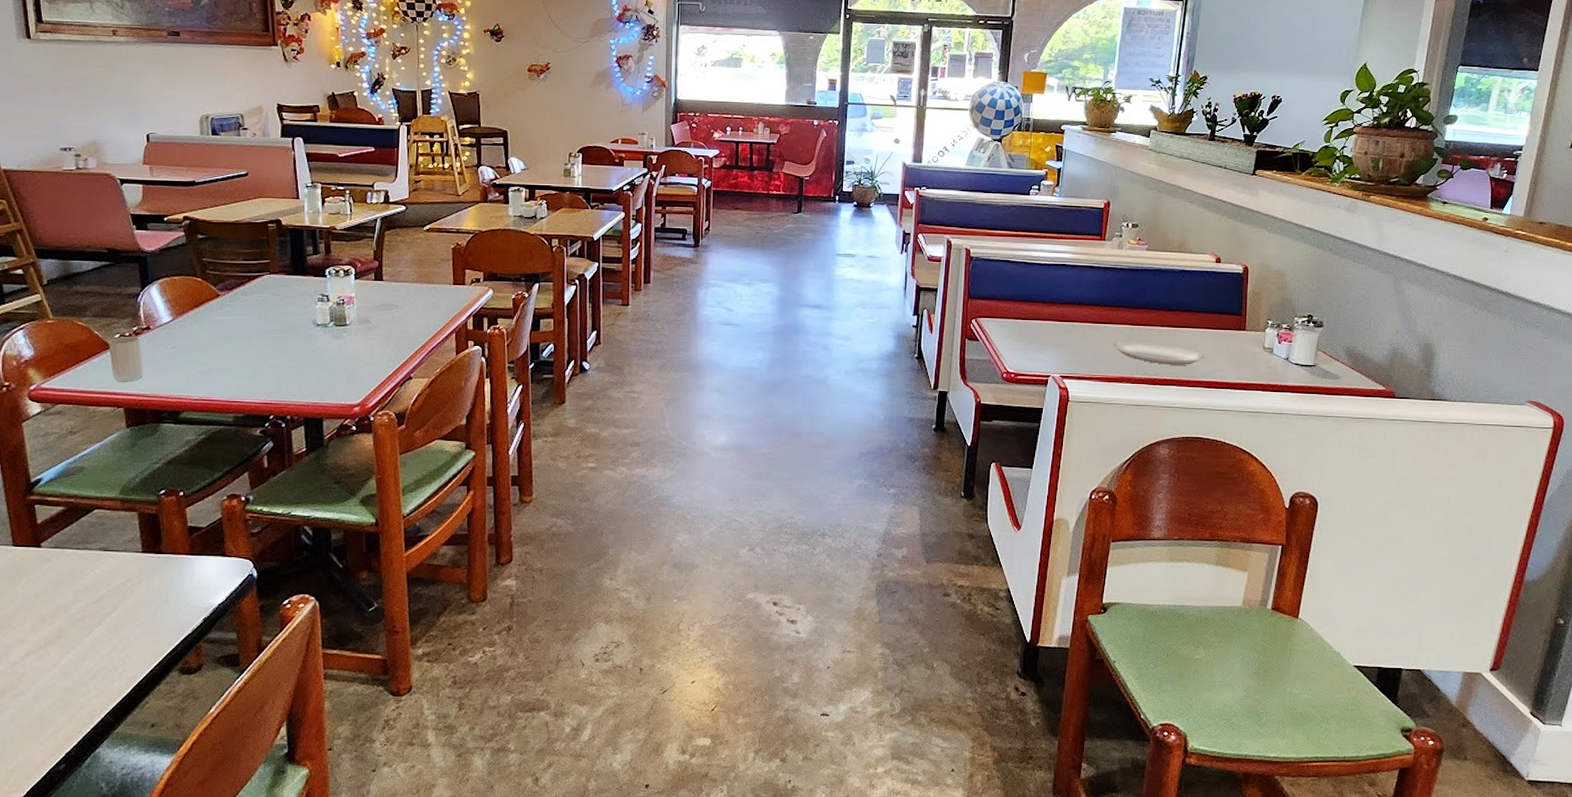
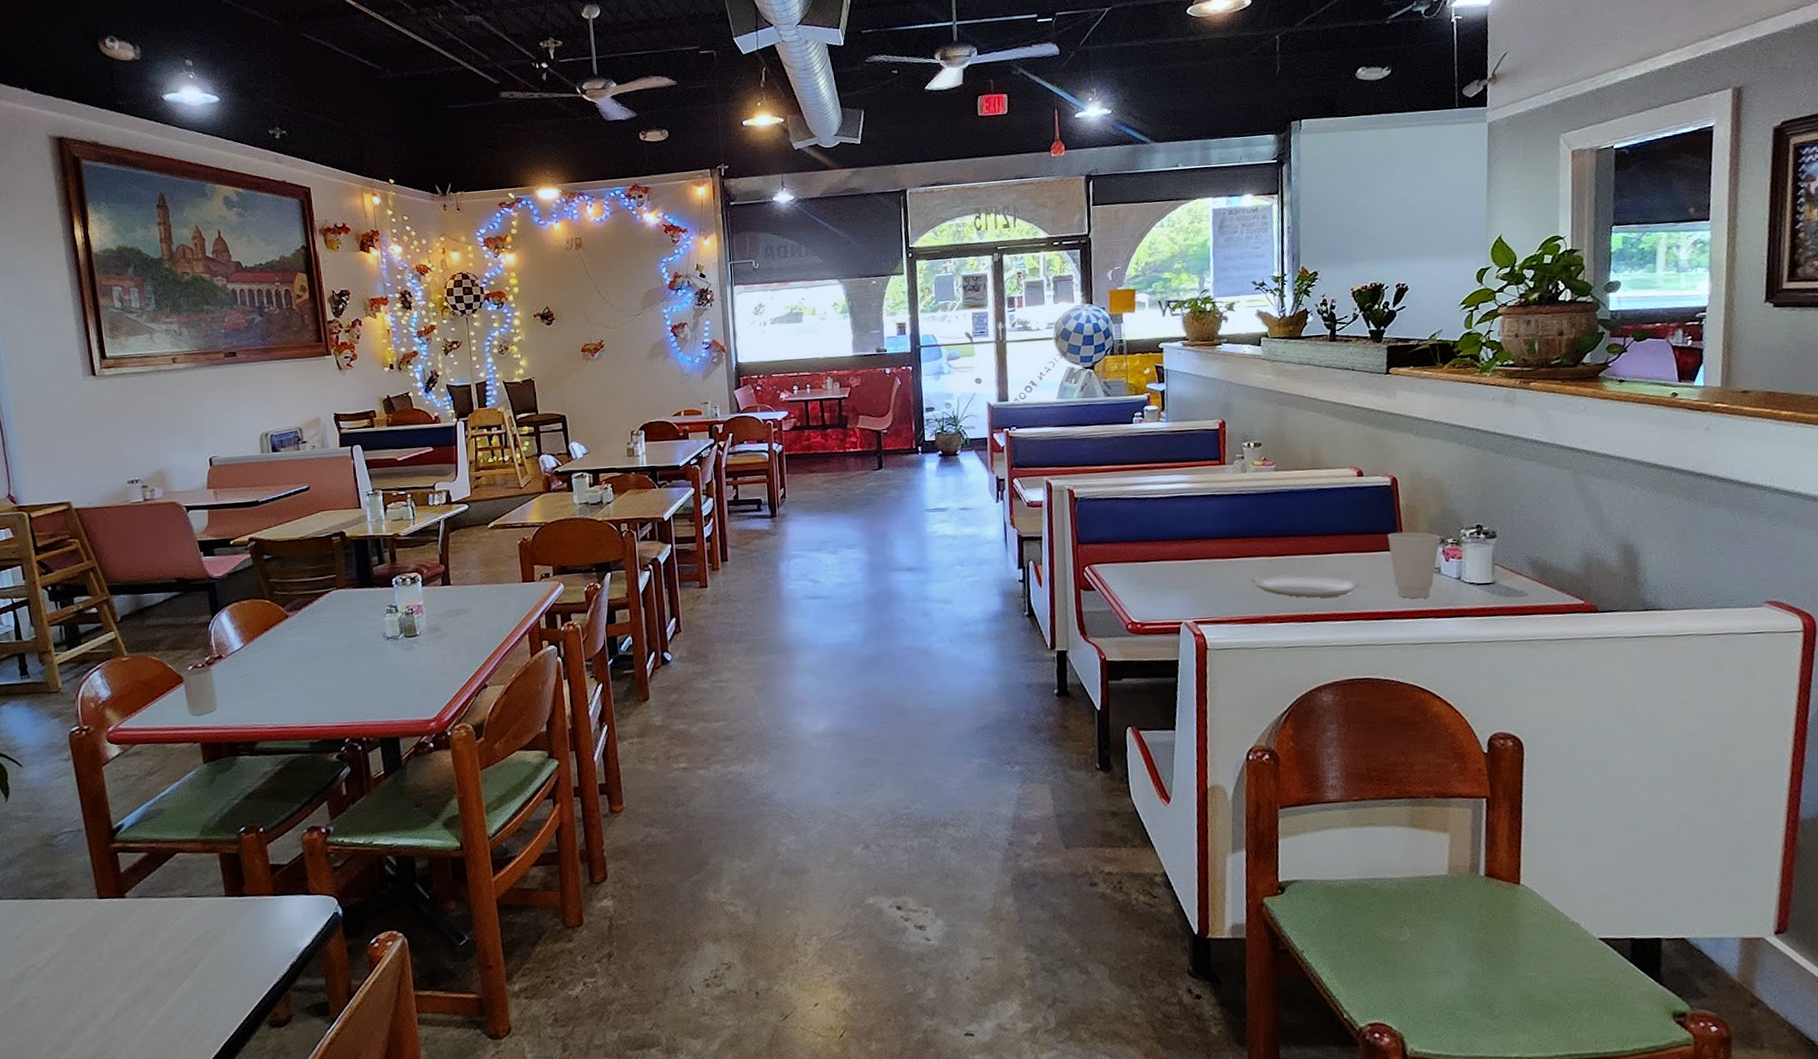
cup: none [1233,314,1278,373] -> present [1387,532,1441,599]

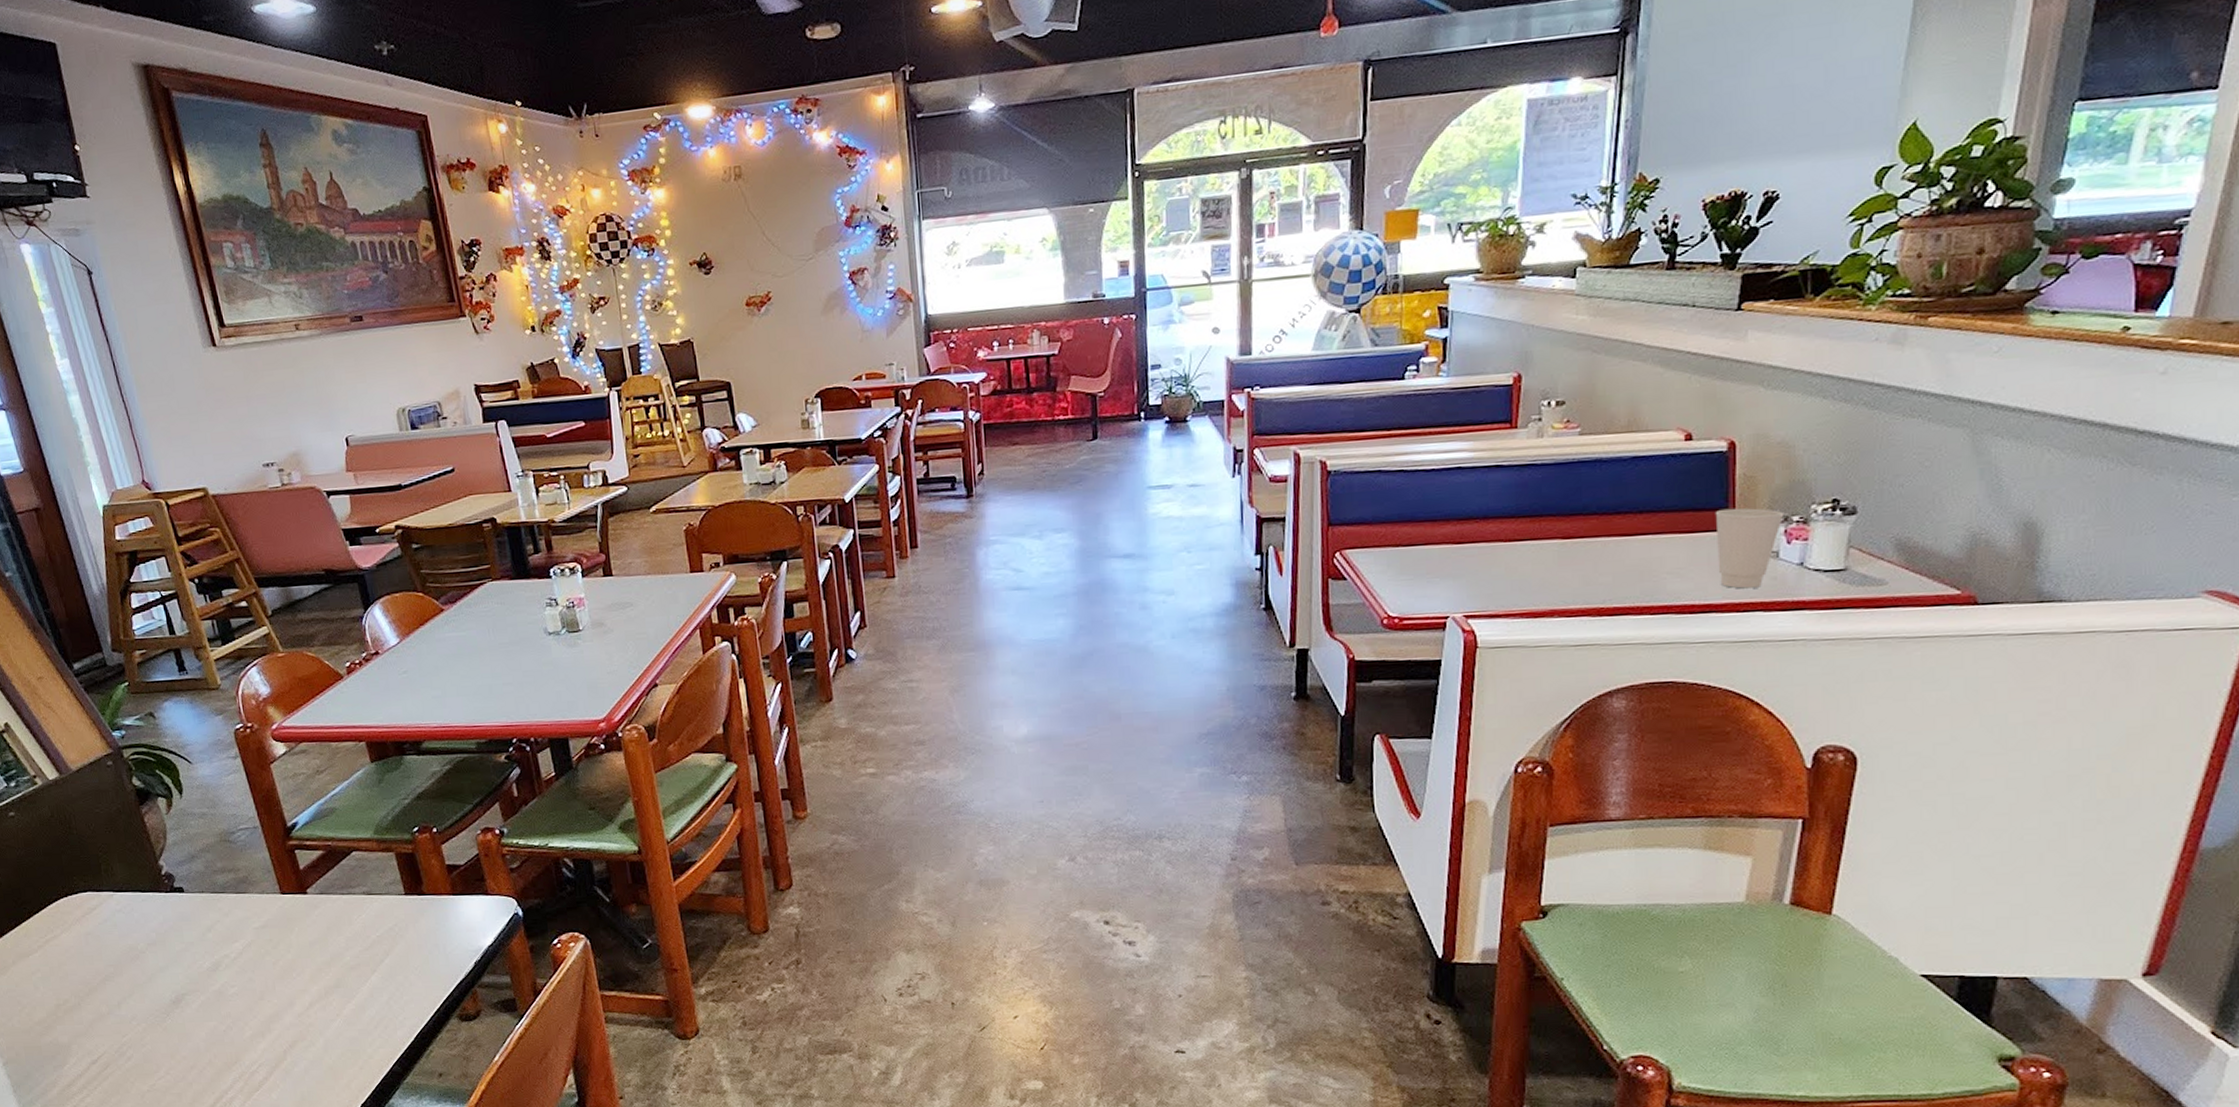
cup: present [182,666,217,716] -> none [340,662,379,714]
plate: present [1251,573,1360,598] -> none [1538,558,1673,588]

